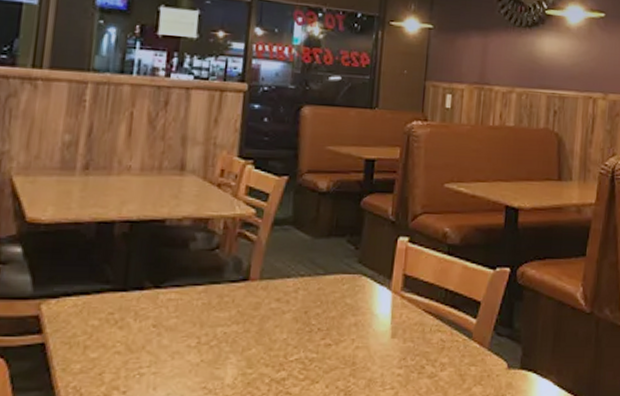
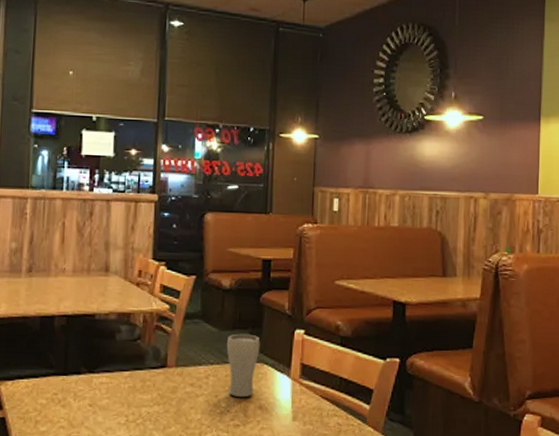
drinking glass: none [320,241,359,313] -> present [226,333,260,397]

